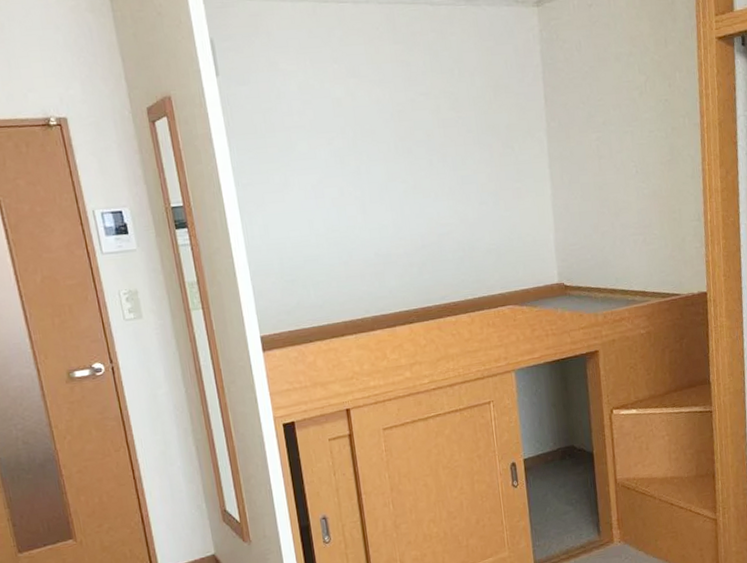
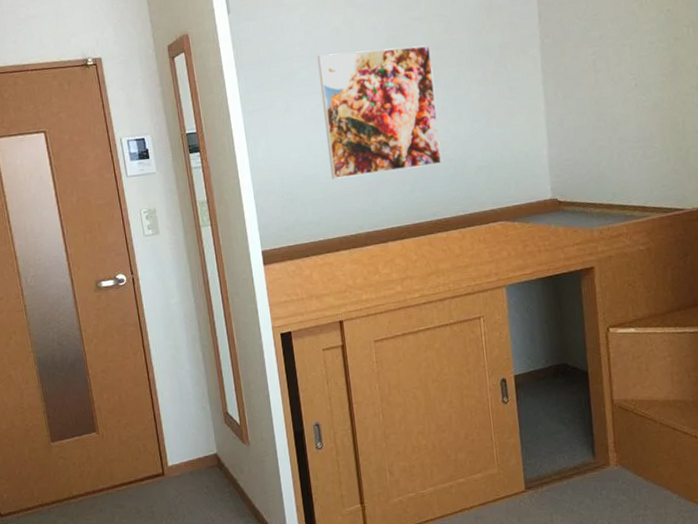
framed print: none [317,122,450,260] -> present [317,45,442,179]

